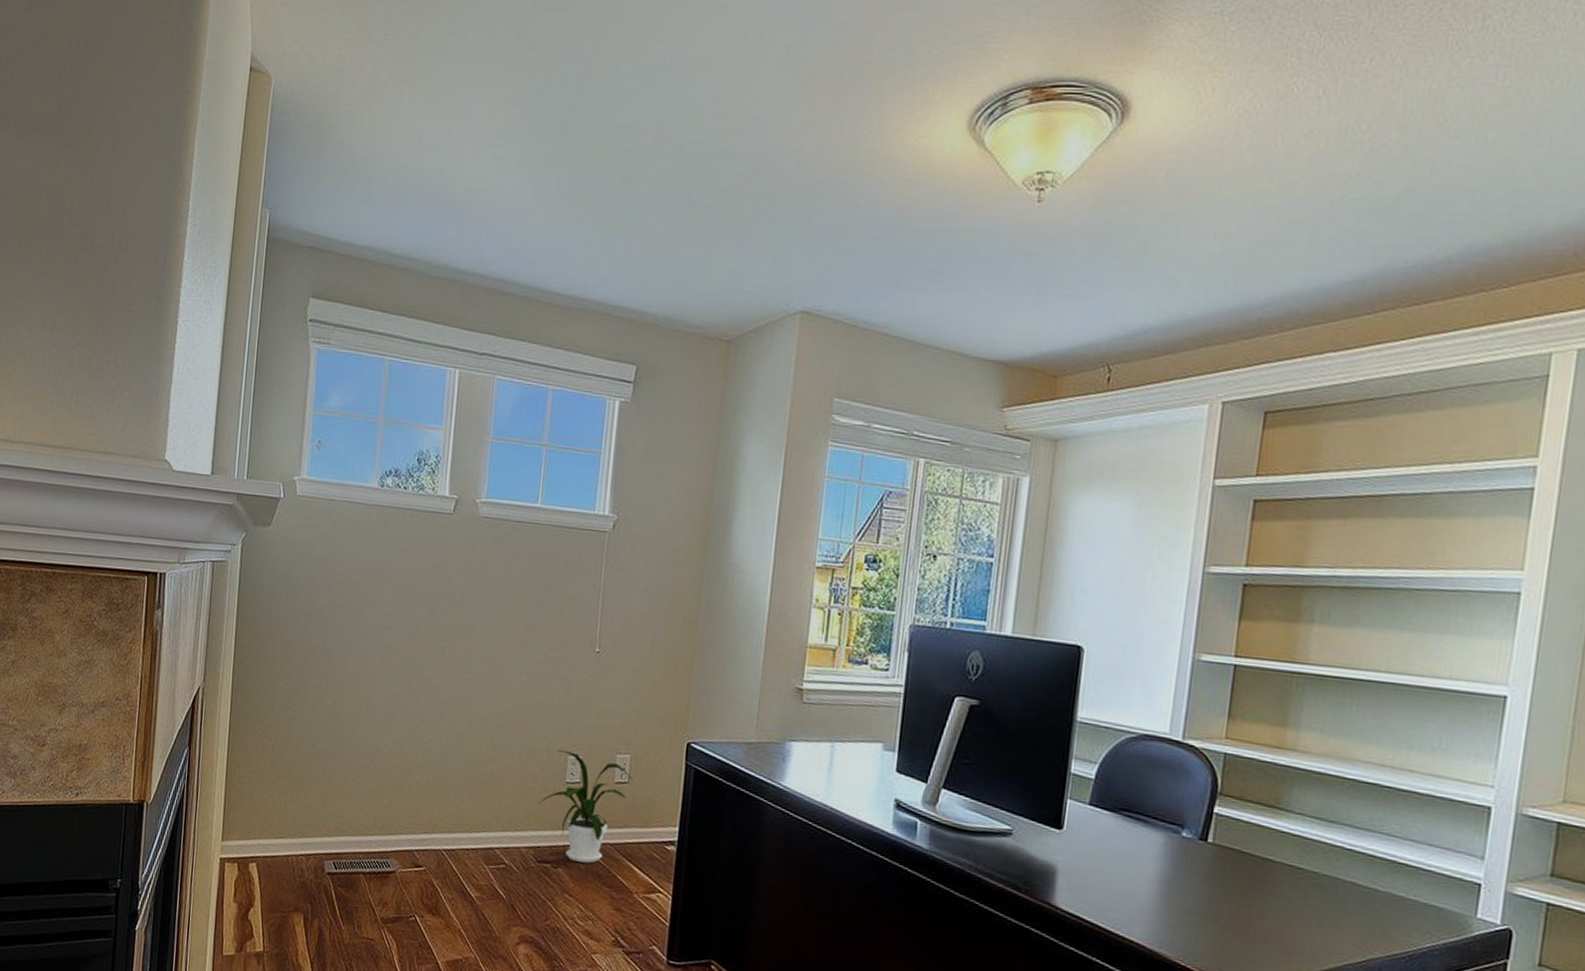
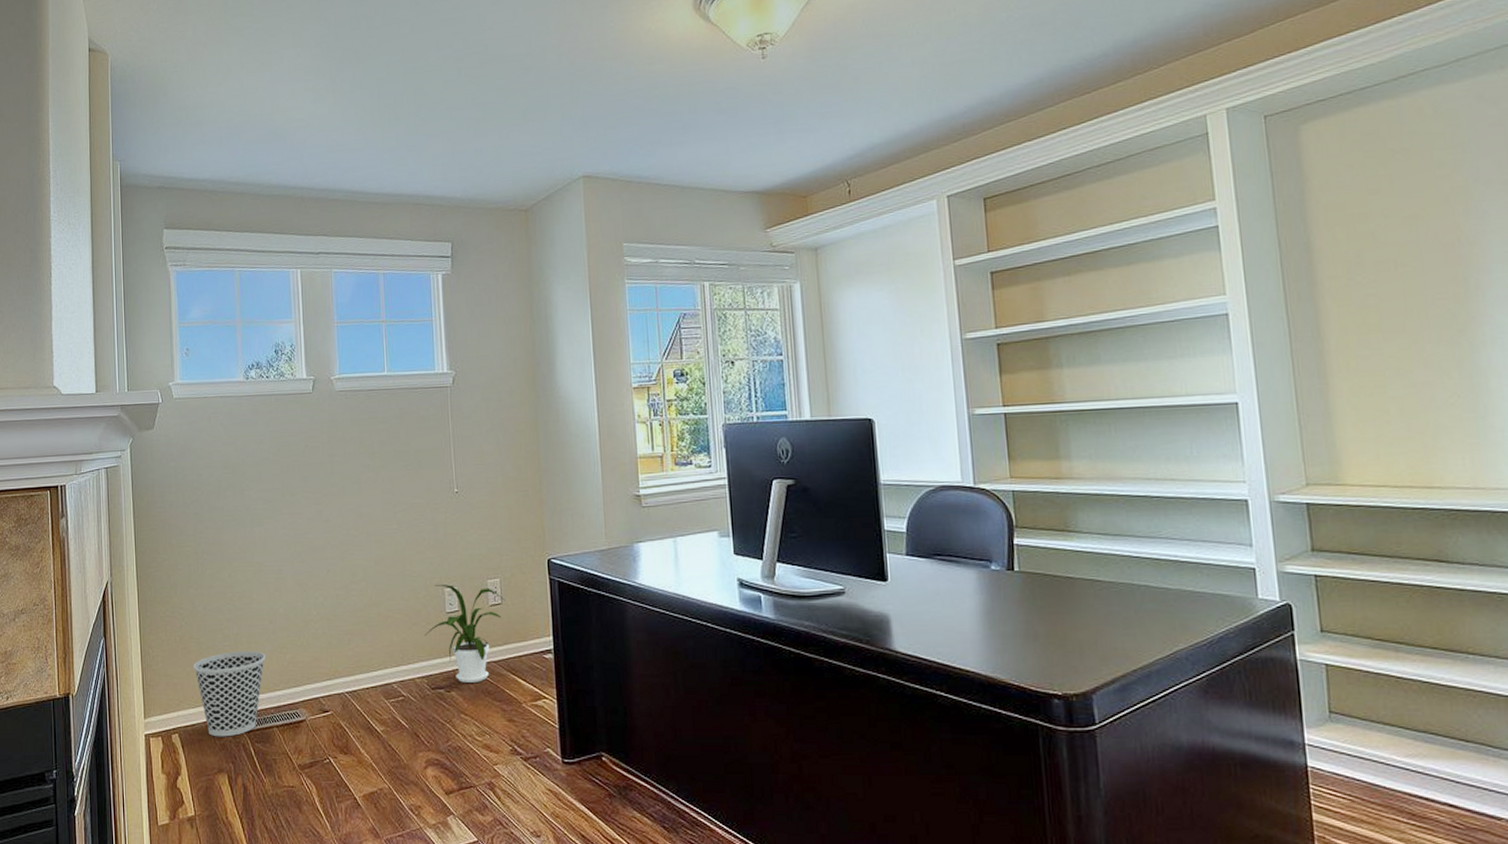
wastebasket: none [281,785,362,876] -> present [193,651,266,737]

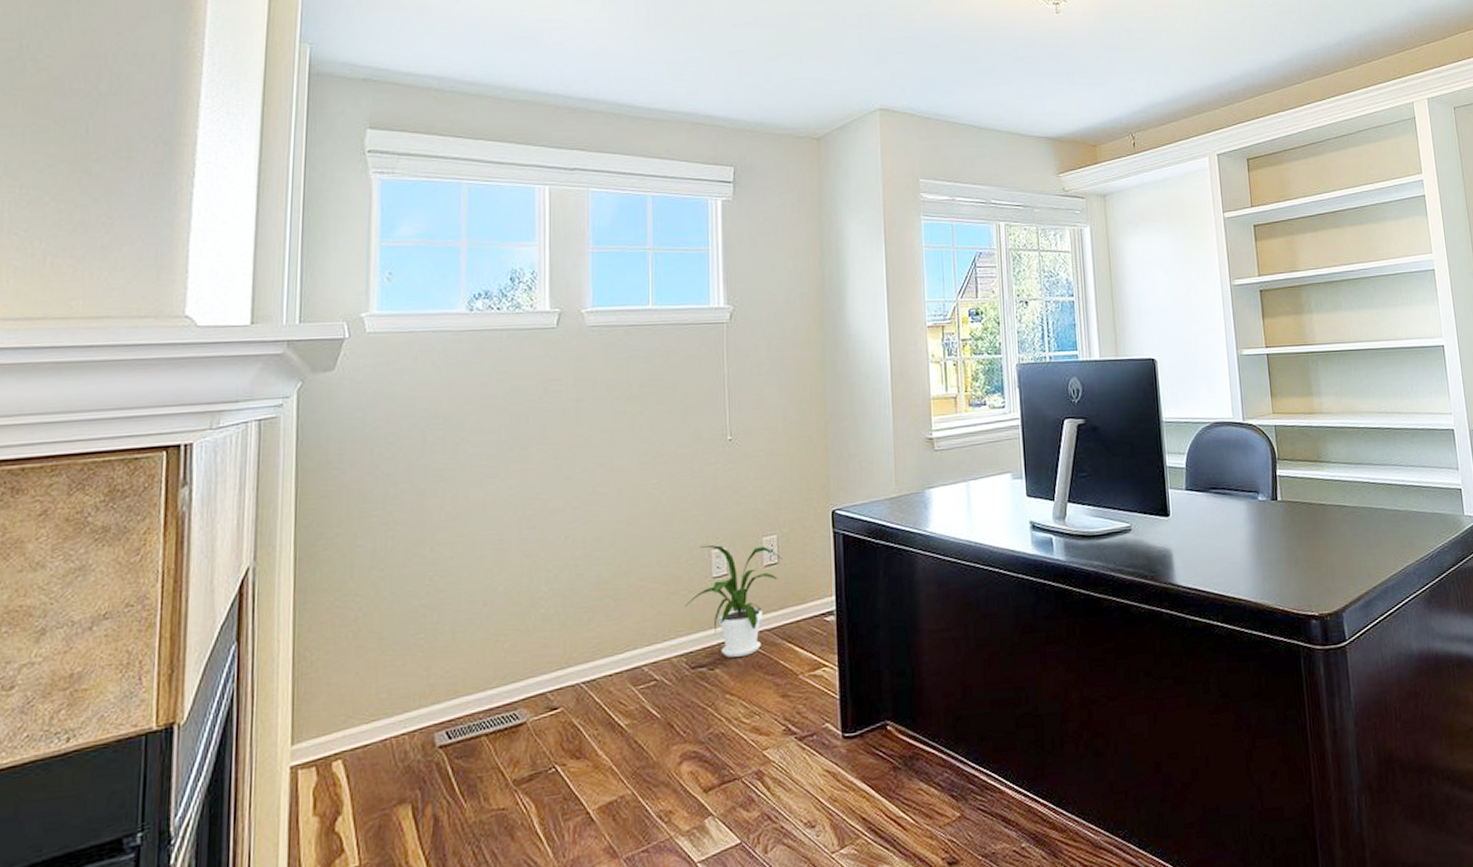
wastebasket: present [193,651,266,737] -> none [371,642,476,758]

